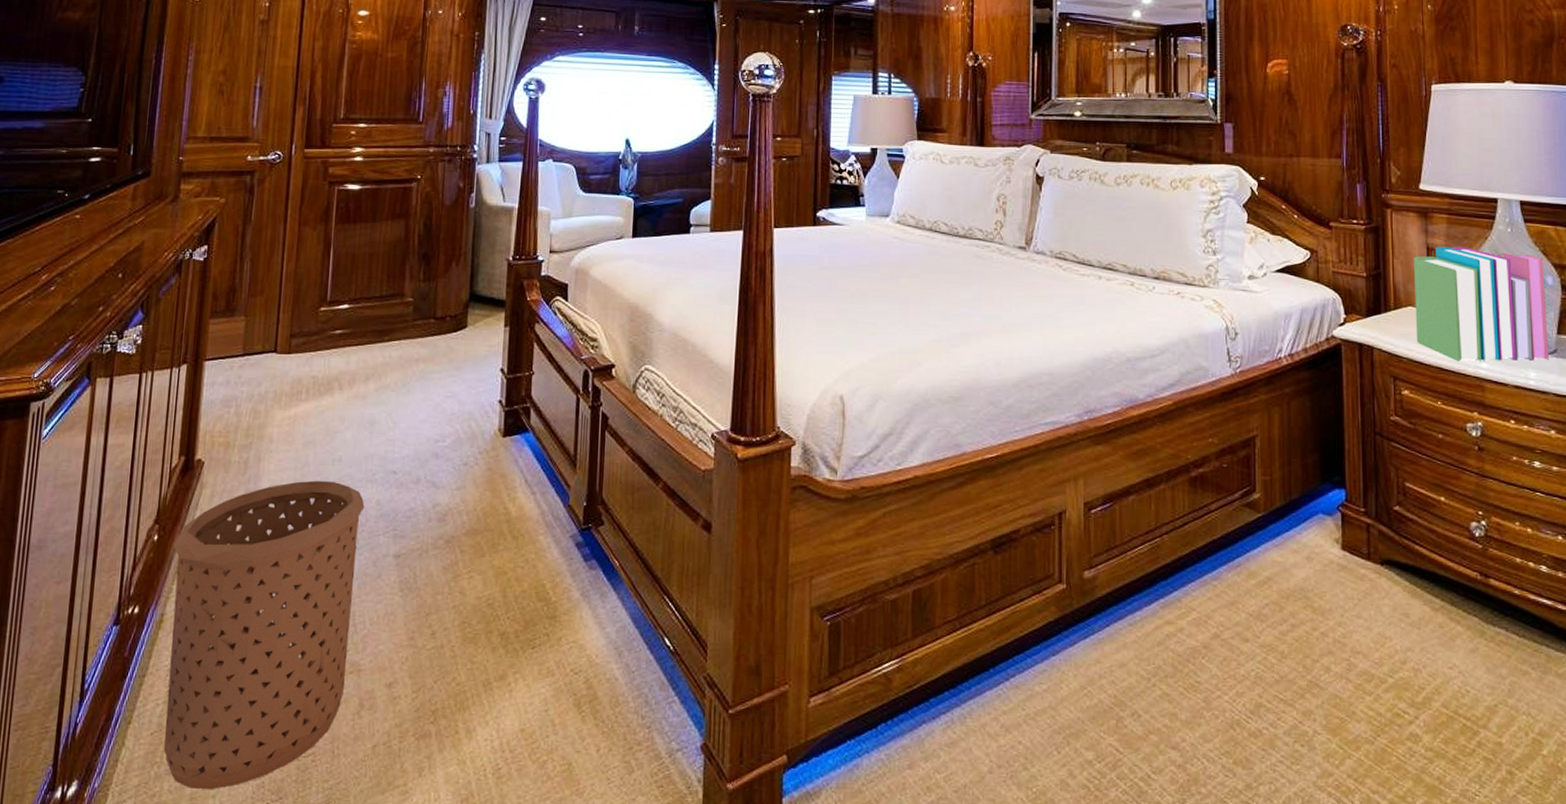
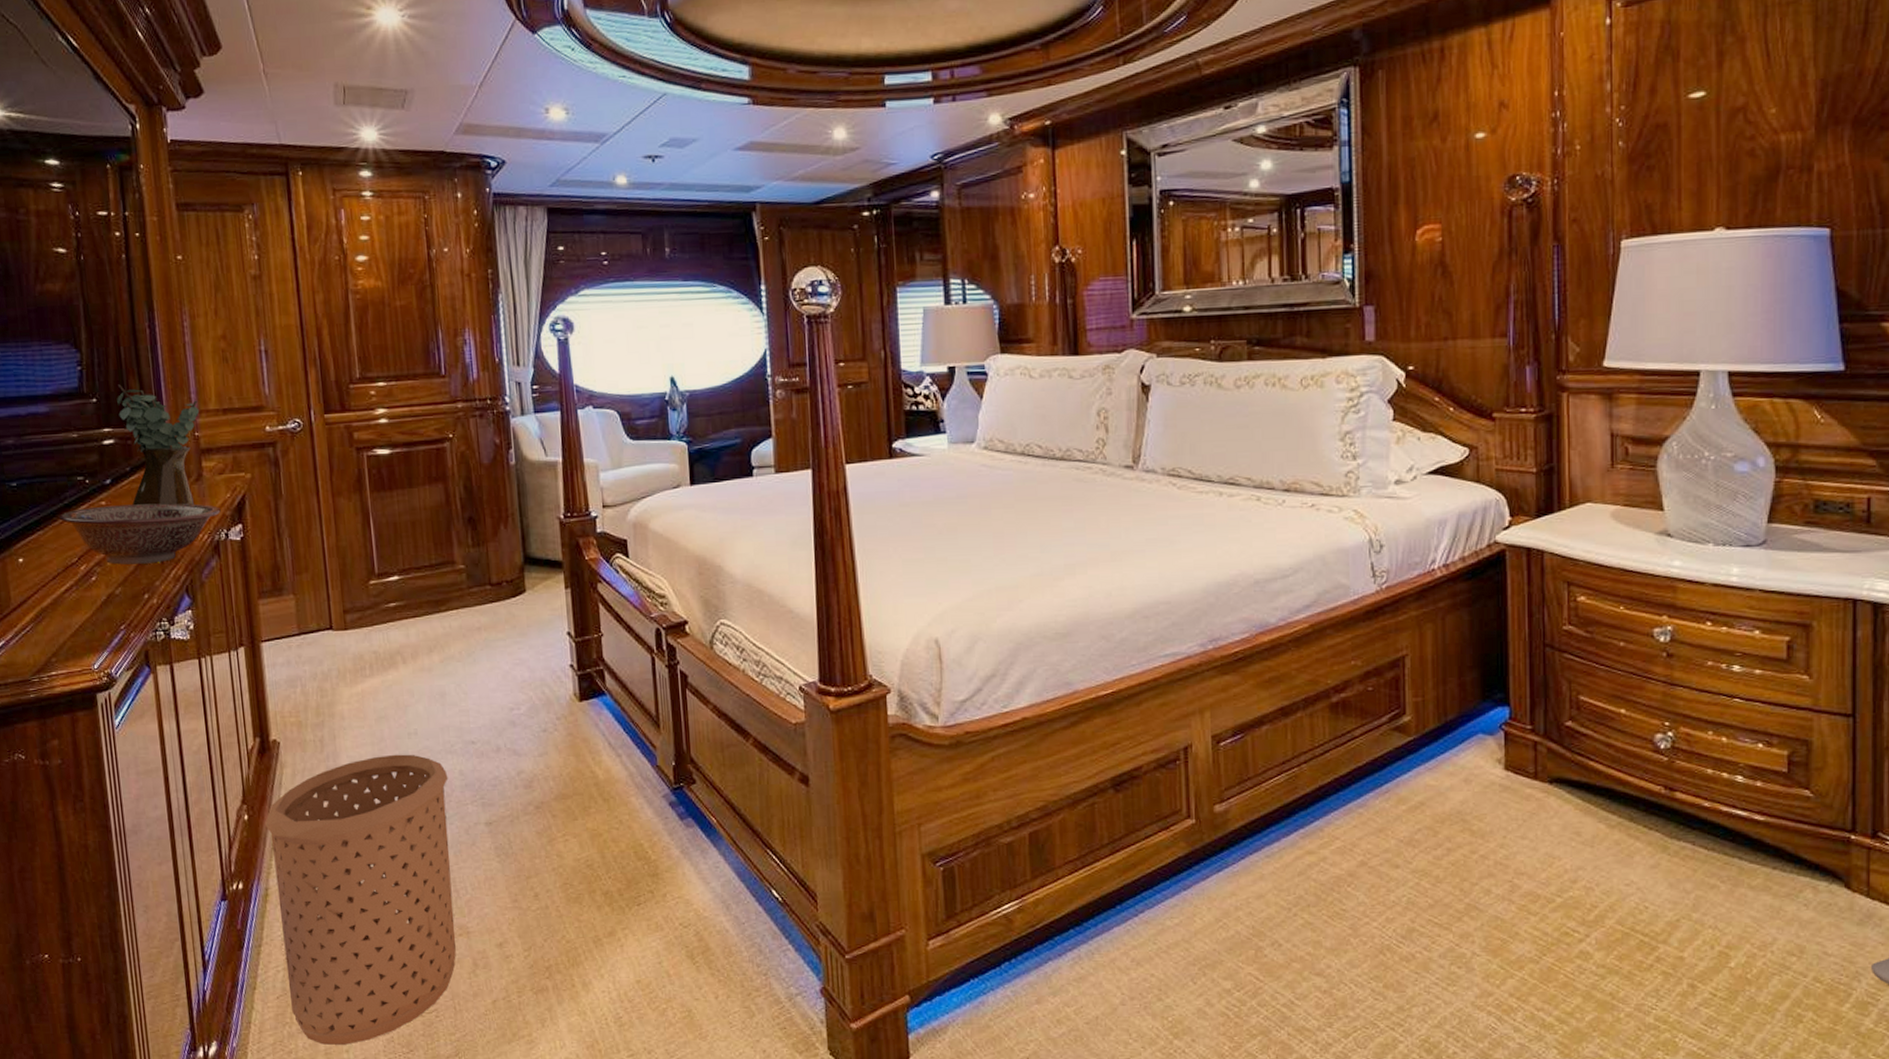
decorative bowl: none [31,219,190,278] -> present [58,503,221,565]
vase: none [105,107,188,224] -> present [117,384,200,506]
books: present [1414,246,1549,361] -> none [1595,430,1756,561]

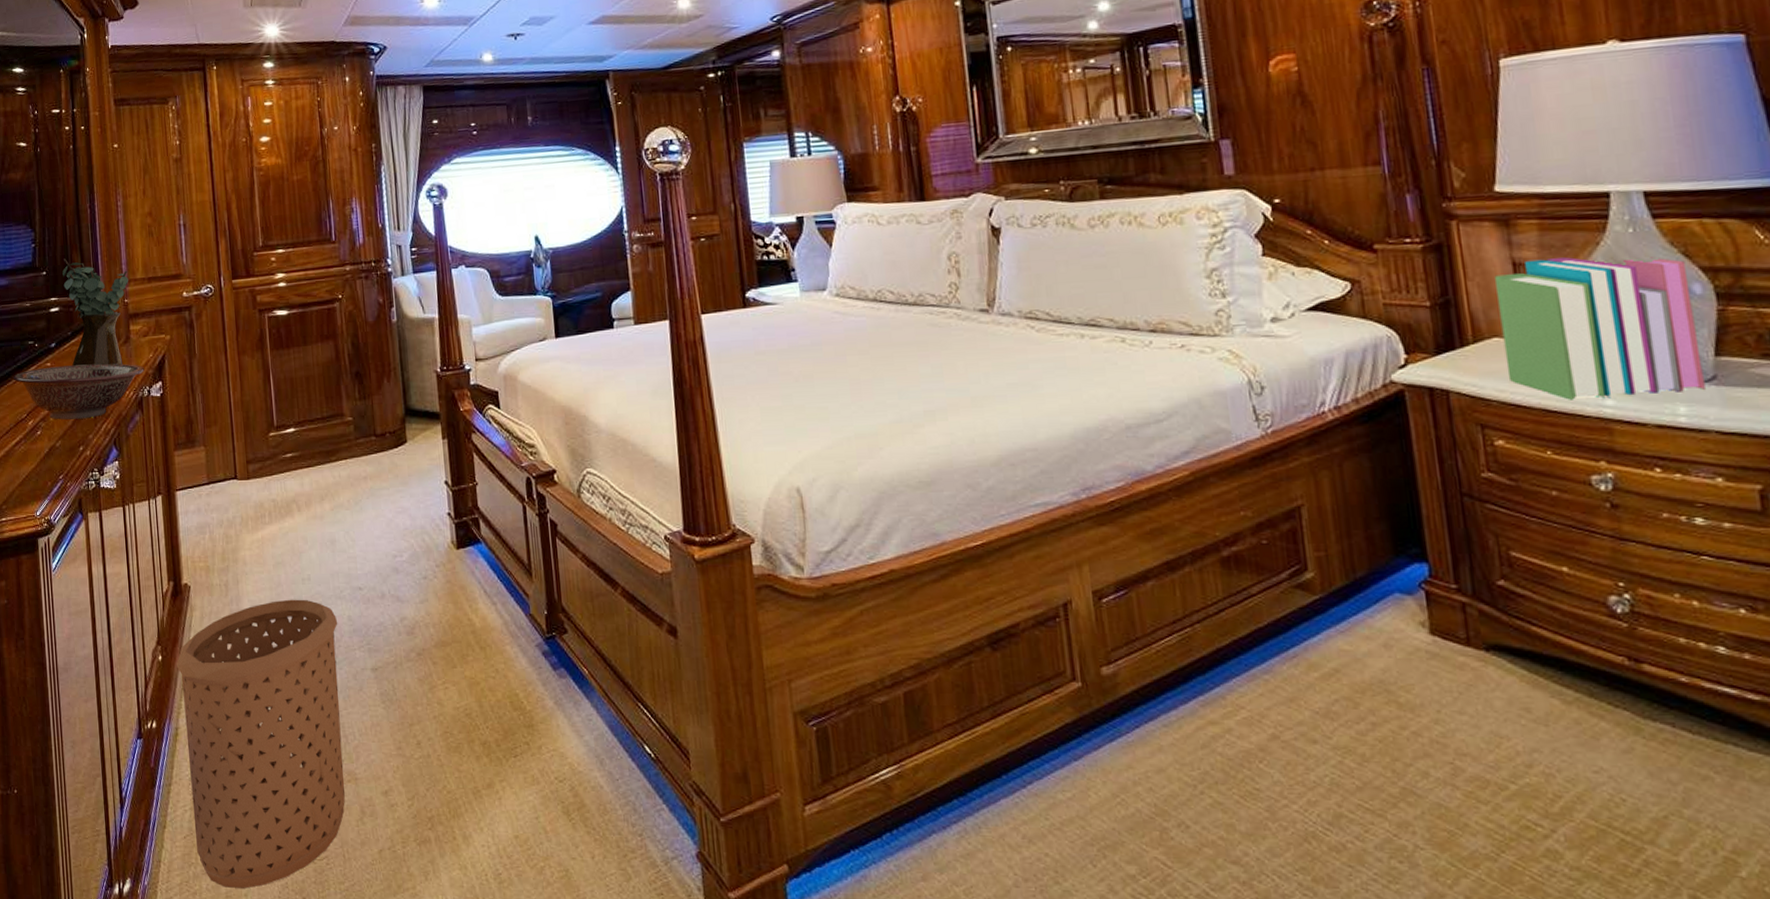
books: none [1595,430,1756,561] -> present [1495,257,1705,400]

